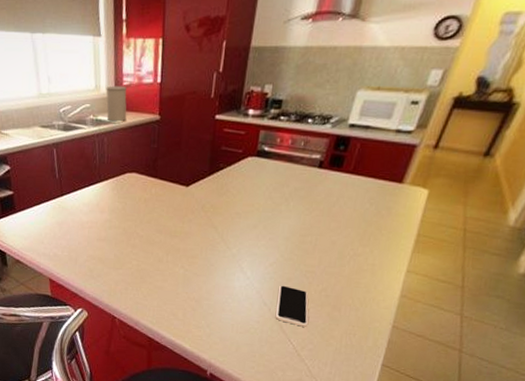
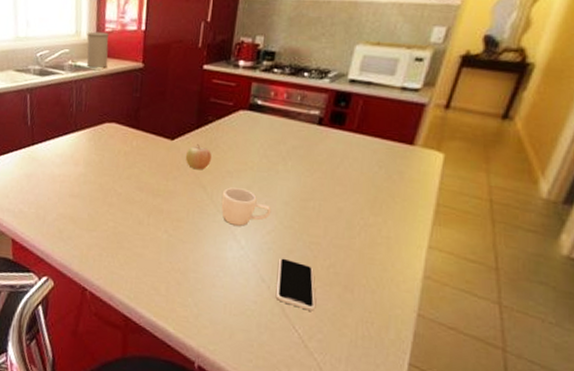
fruit: none [199,188,222,213] -> present [185,143,211,171]
mug: none [230,227,274,260] -> present [221,187,272,226]

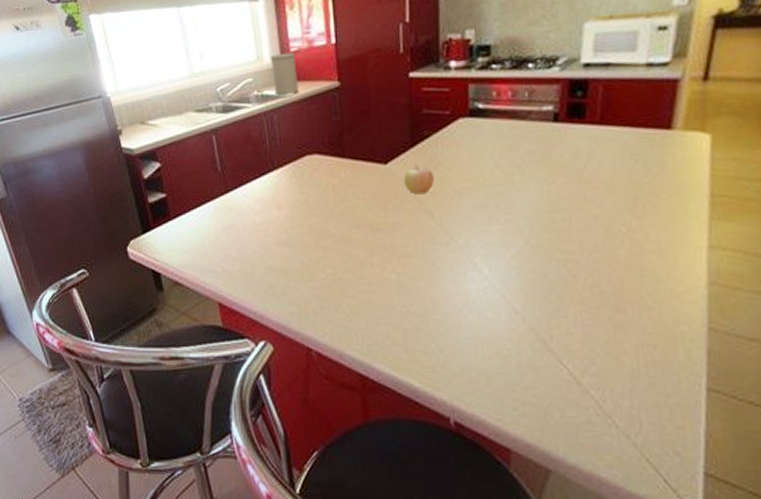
mug: present [221,187,272,226] -> none [452,208,514,252]
smartphone: present [275,258,316,311] -> none [530,283,584,341]

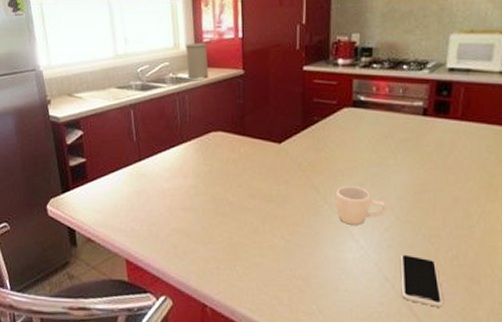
fruit: present [403,163,434,195] -> none [294,144,320,172]
mug: none [452,208,514,252] -> present [335,186,387,225]
smartphone: none [530,283,584,341] -> present [399,254,444,307]

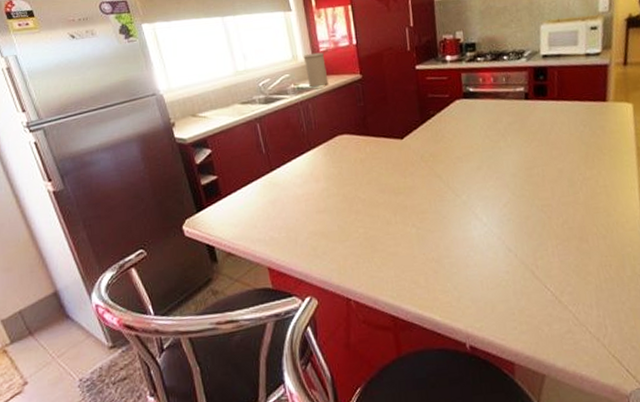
mug: present [335,186,387,225] -> none [456,170,503,206]
smartphone: present [399,254,444,307] -> none [518,225,560,268]

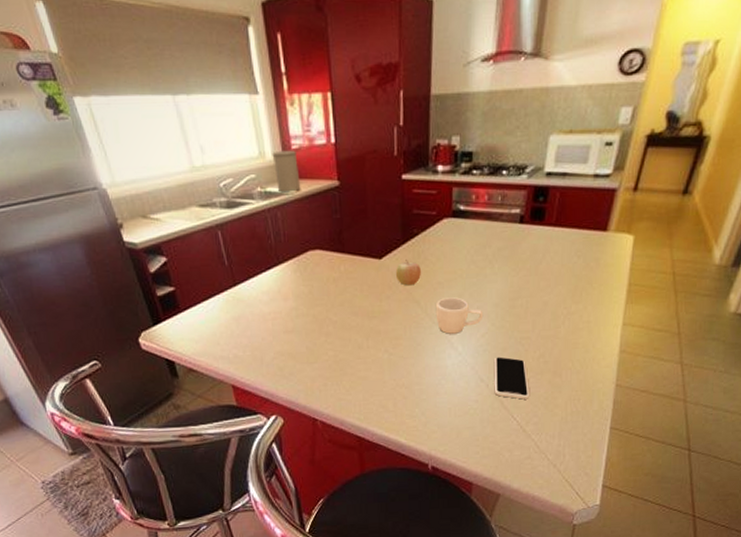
fruit: none [416,137,440,162] -> present [395,258,421,286]
mug: none [456,170,503,206] -> present [435,297,484,334]
smartphone: none [518,225,560,268] -> present [494,356,530,400]

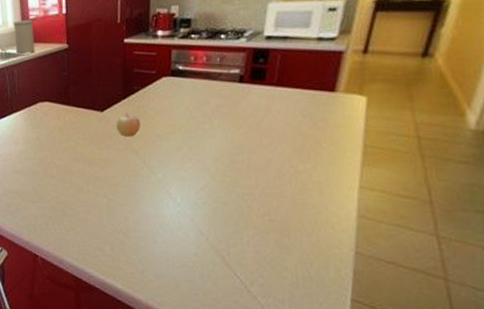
mug: present [435,297,484,334] -> none [154,150,203,185]
smartphone: present [494,356,530,400] -> none [214,211,255,258]

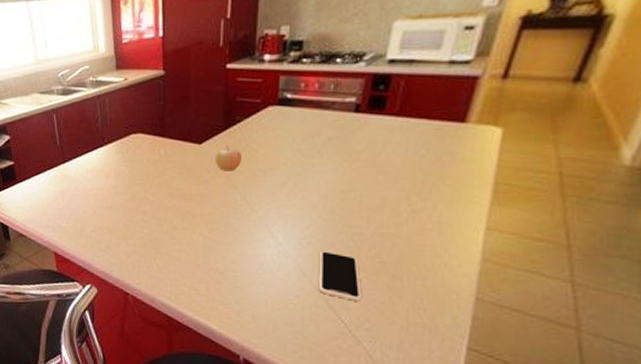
canister: present [13,19,35,54] -> none [105,44,129,81]
smartphone: none [214,211,255,258] -> present [318,251,362,301]

